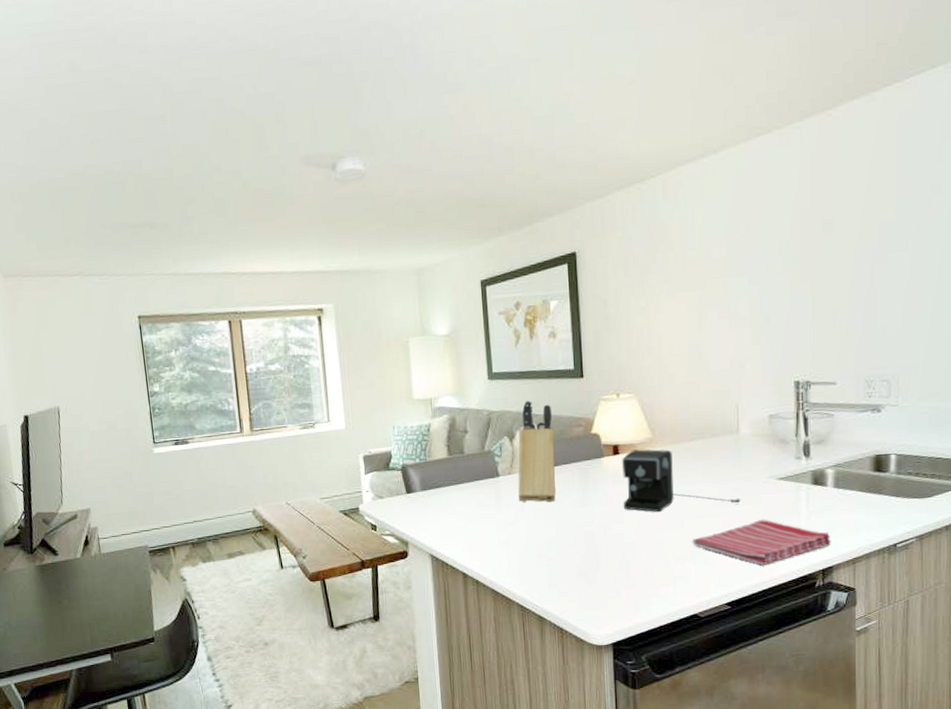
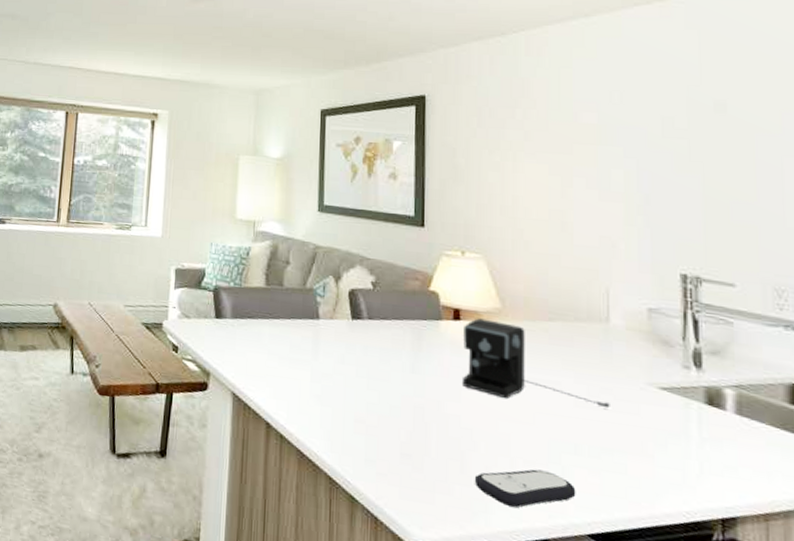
knife block: present [518,400,556,503] -> none [338,241,386,361]
remote control: none [637,562,716,596] -> present [474,469,576,508]
dish towel: present [692,520,831,565] -> none [547,435,733,496]

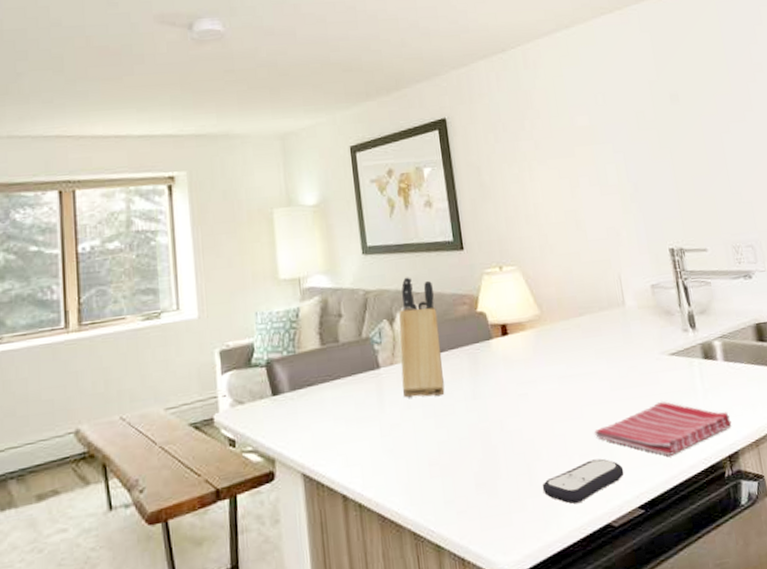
knife block: none [338,241,386,361] -> present [399,277,445,398]
coffee maker: present [463,318,610,409] -> none [512,327,637,401]
dish towel: none [547,435,733,496] -> present [595,402,732,456]

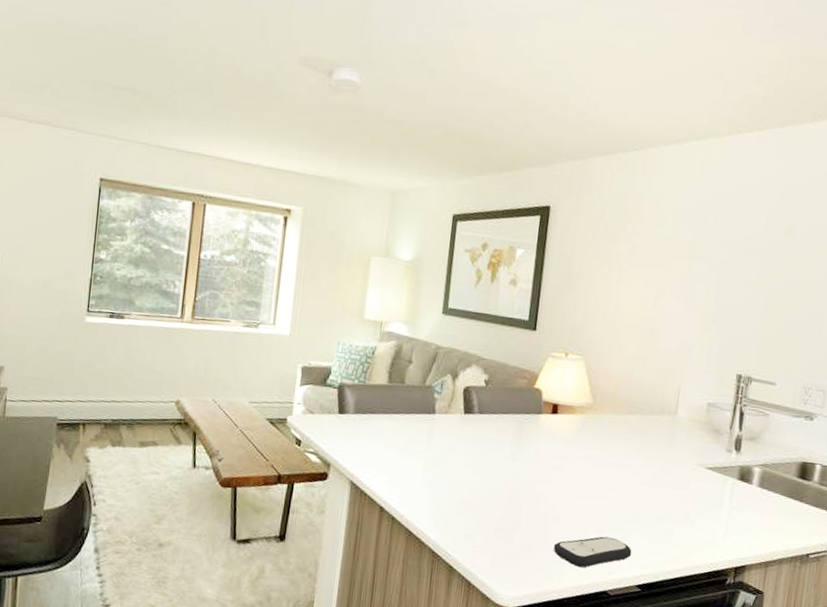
knife block: present [399,277,445,398] -> none [450,342,500,450]
dish towel: present [595,402,732,456] -> none [614,506,748,553]

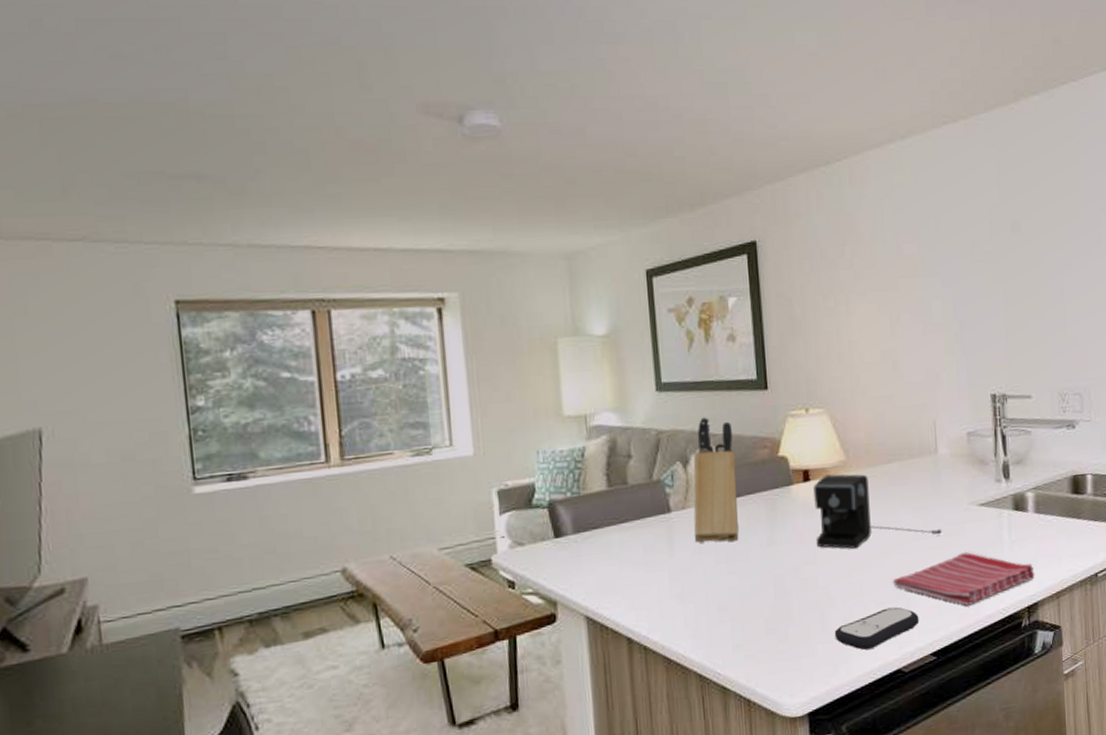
knife block: none [450,342,500,450] -> present [693,417,739,543]
coffee maker: none [553,412,668,486] -> present [813,474,942,549]
dish towel: none [614,506,748,553] -> present [893,552,1035,606]

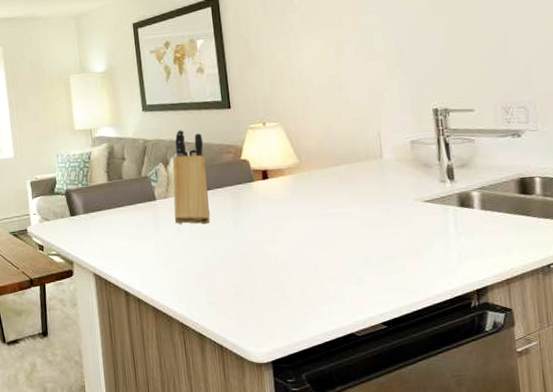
coffee maker: present [813,474,942,549] -> none [271,174,389,233]
remote control: present [834,607,919,650] -> none [293,282,370,315]
dish towel: present [893,552,1035,606] -> none [344,241,483,285]

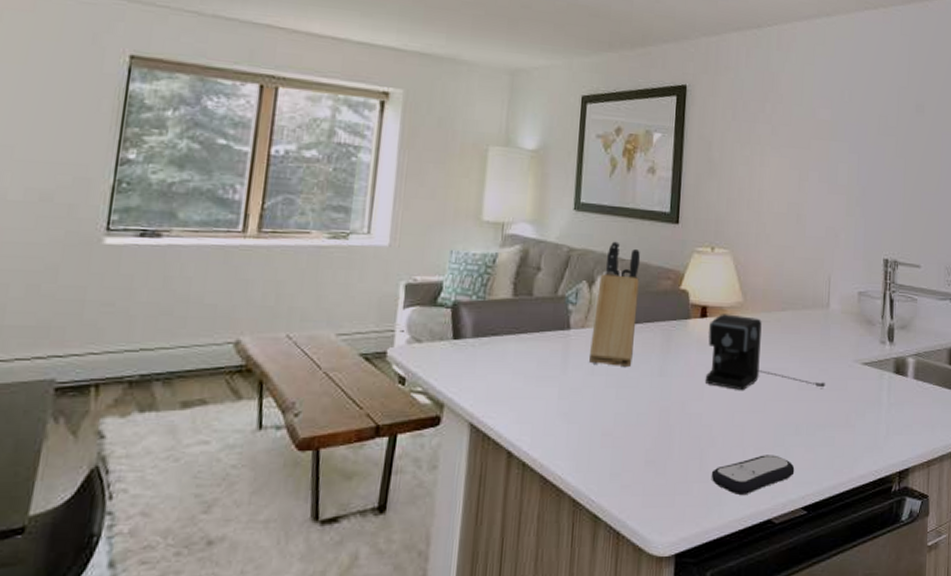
coffee maker: none [271,174,389,233] -> present [706,314,825,390]
remote control: none [293,282,370,315] -> present [711,455,795,494]

